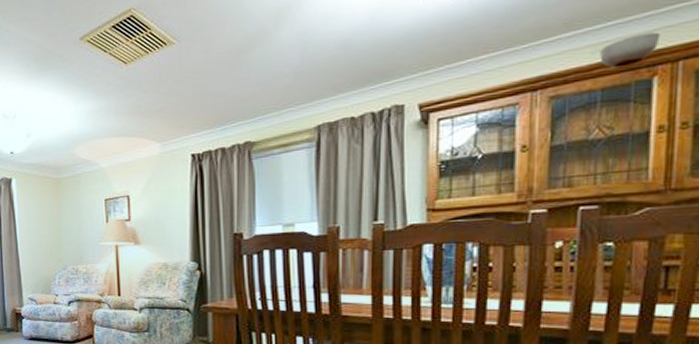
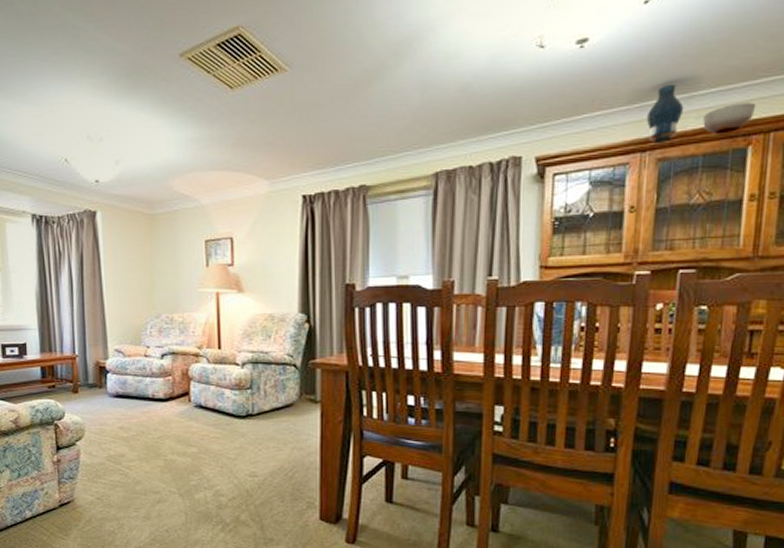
vase: none [535,21,578,83] -> present [646,84,684,145]

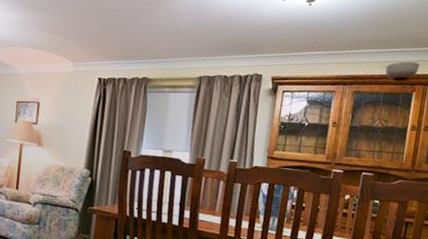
vase: present [646,84,684,145] -> none [348,40,374,82]

